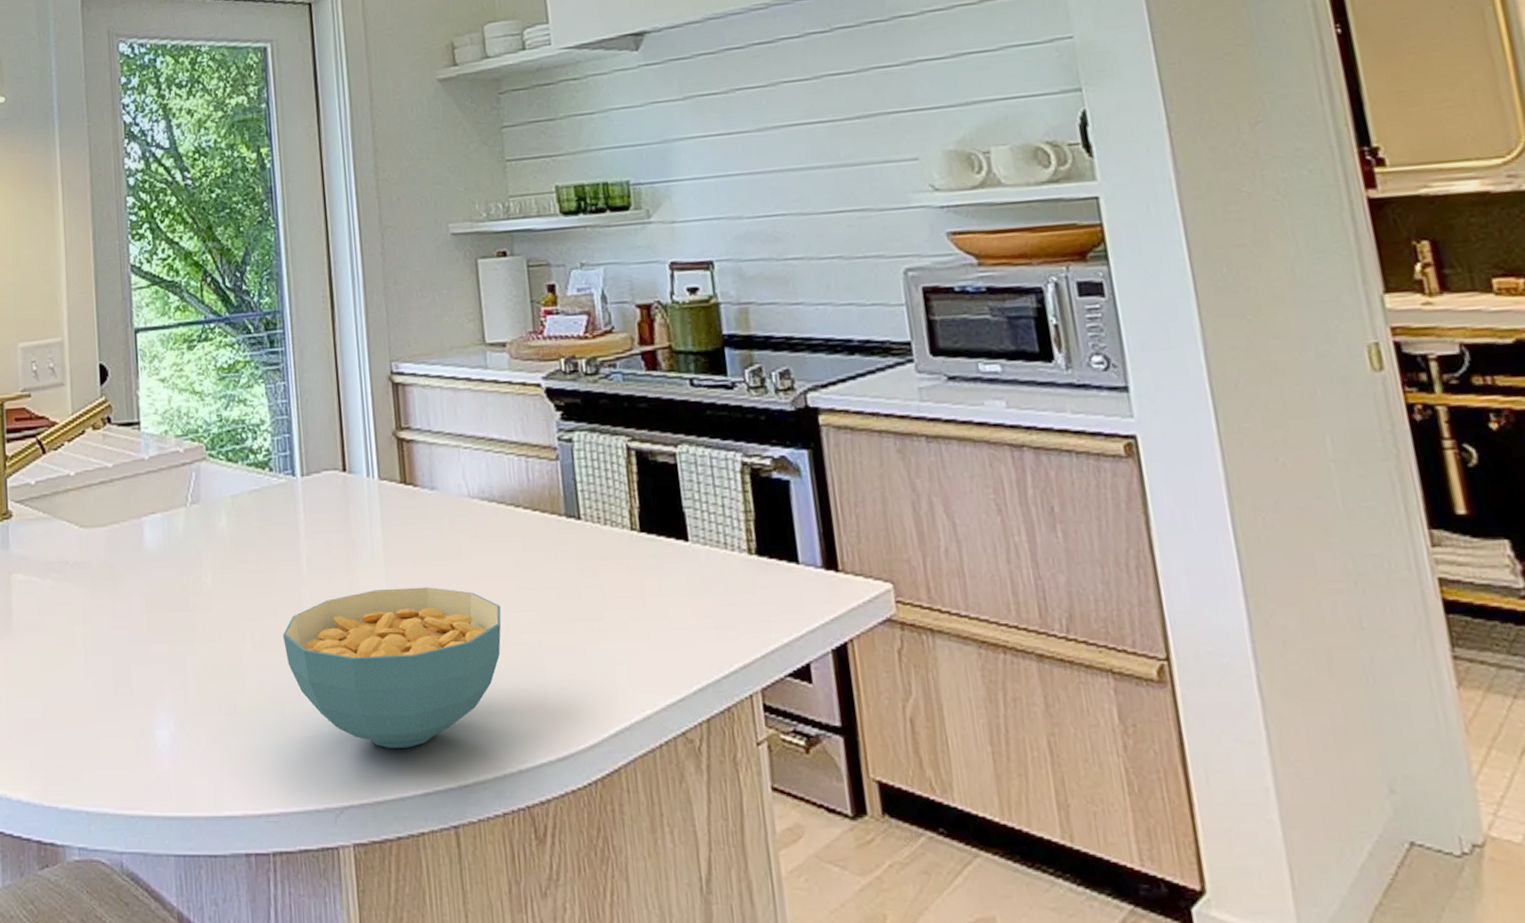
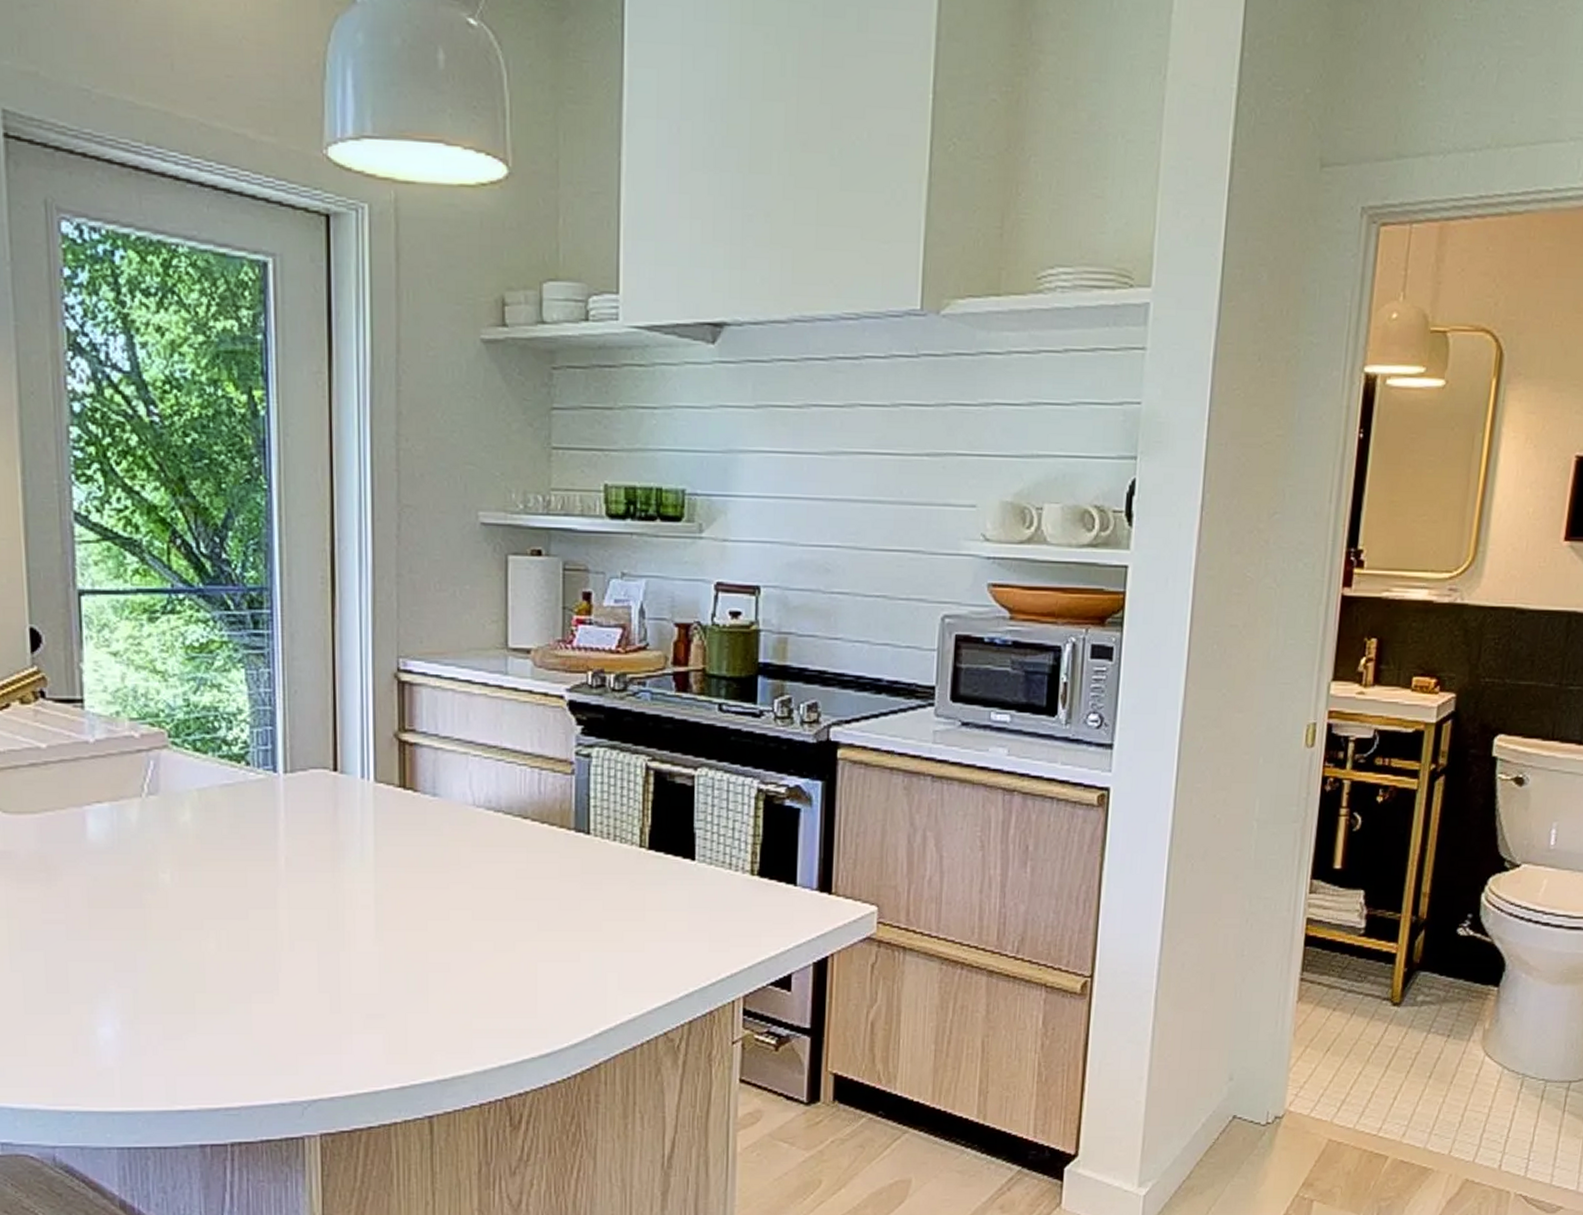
cereal bowl: present [283,587,502,748] -> none [253,893,498,1046]

